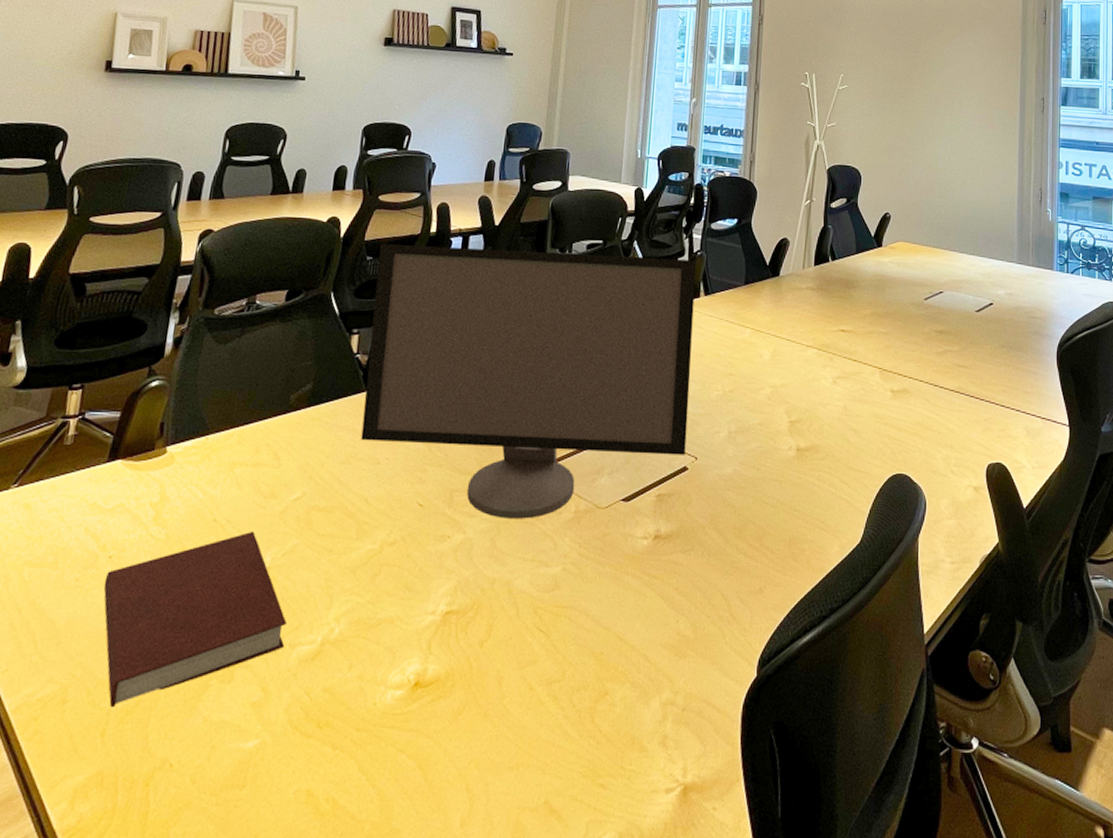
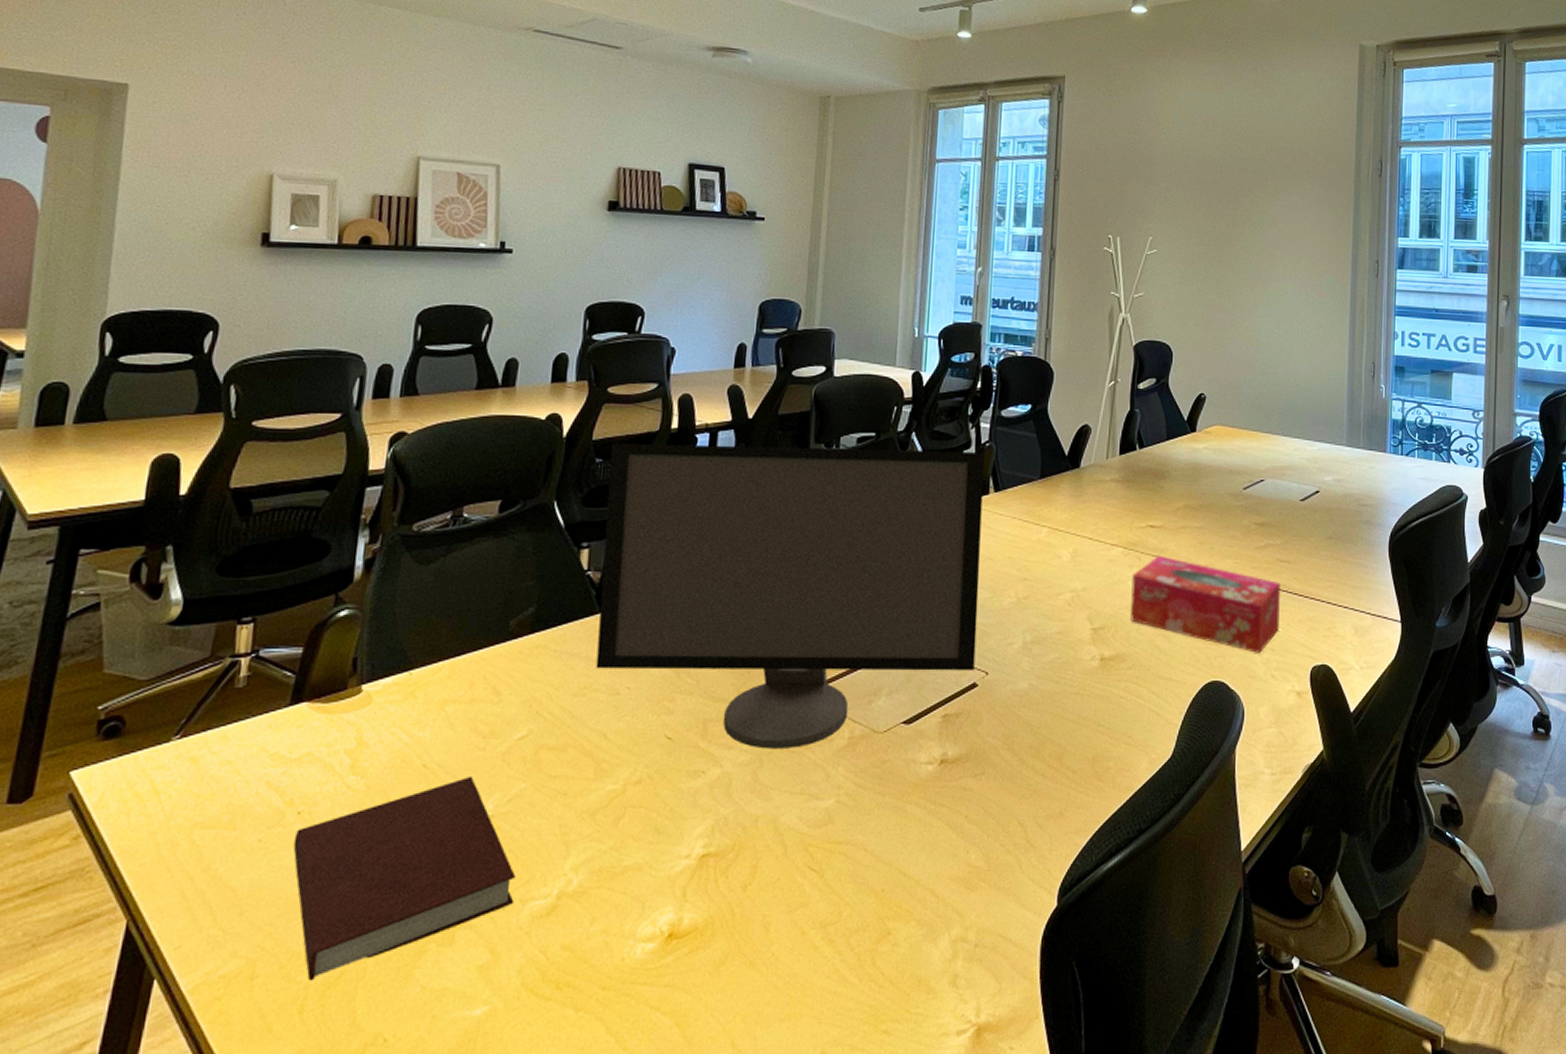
tissue box: none [823,357,958,450] -> present [1130,555,1280,653]

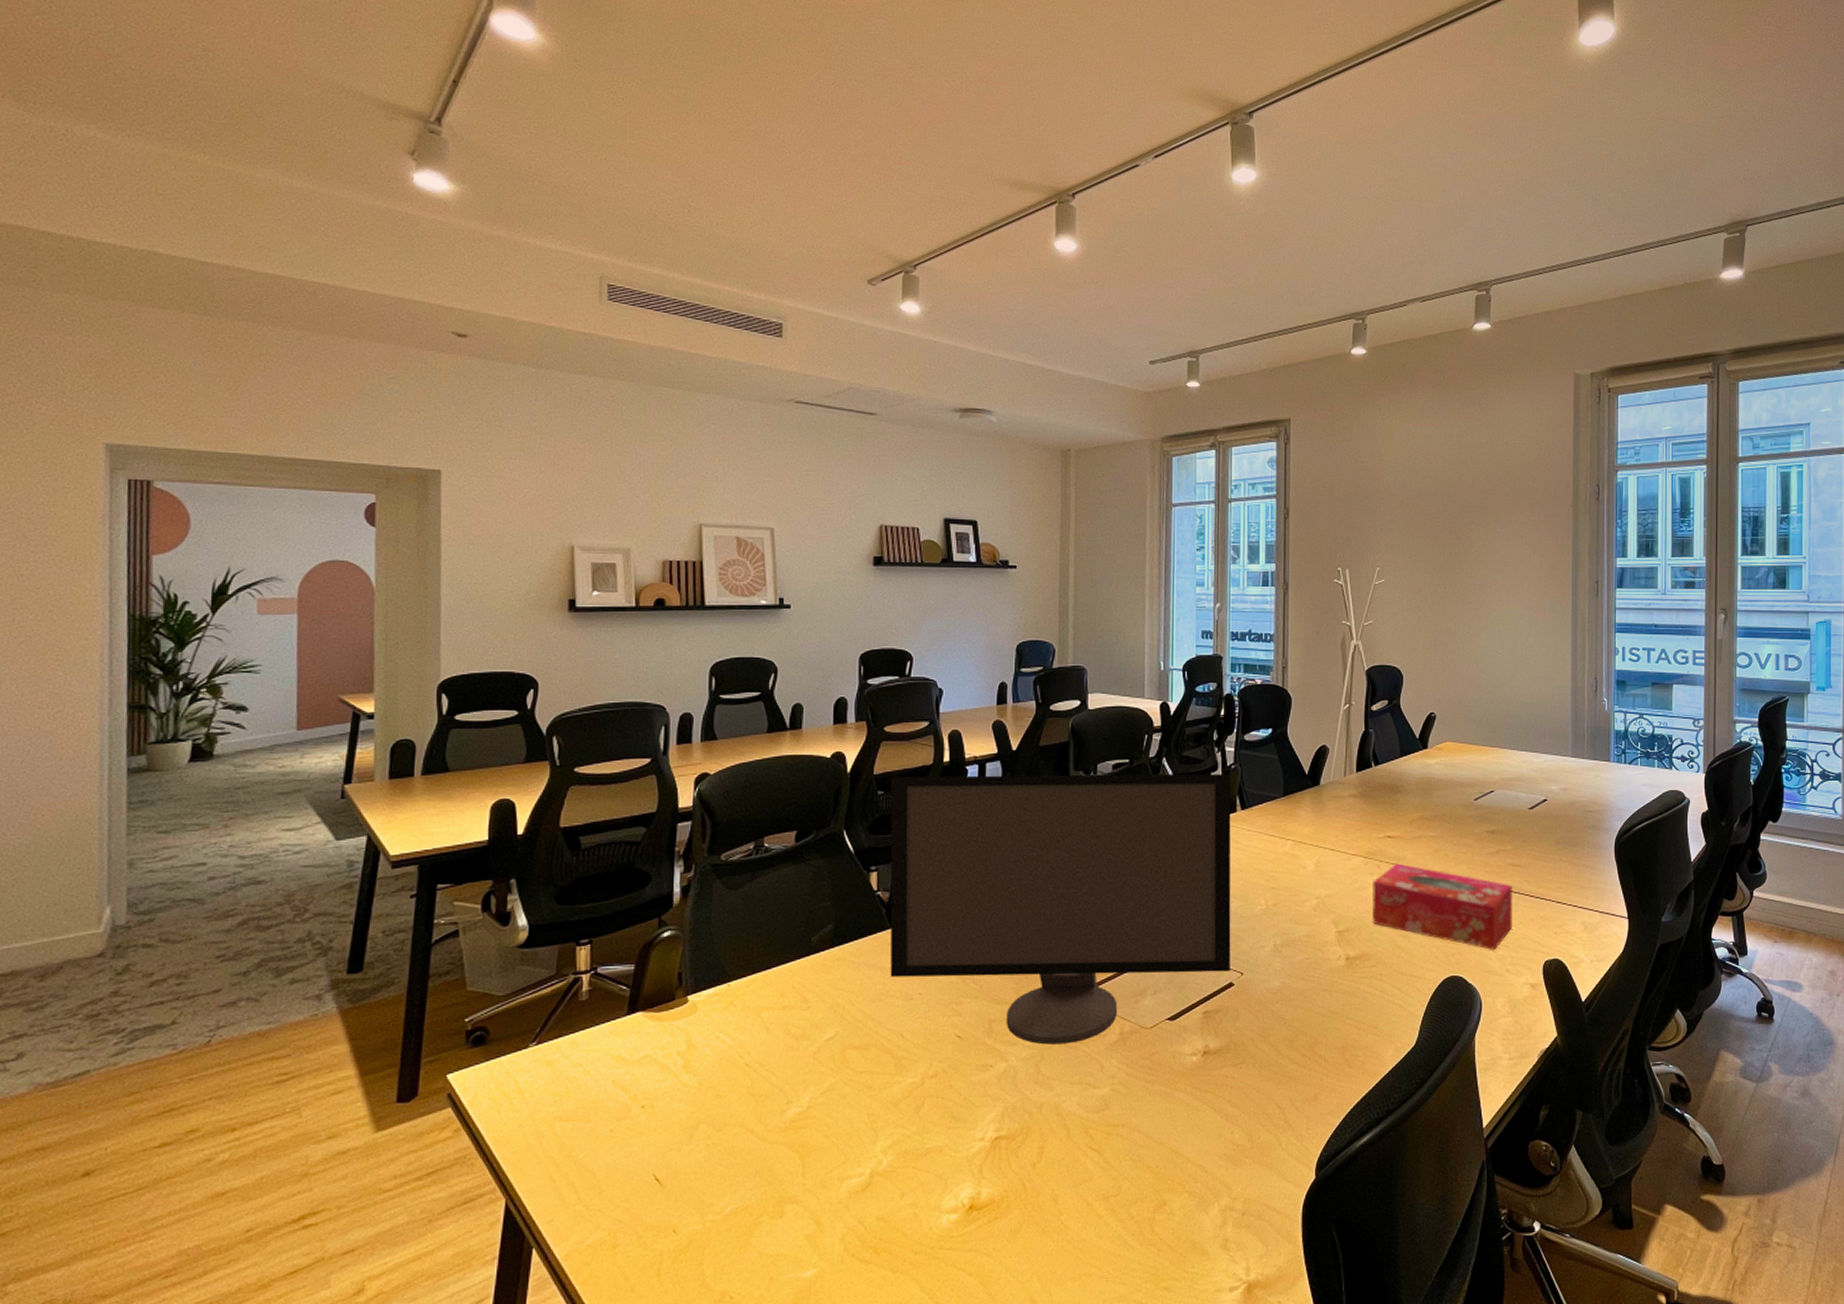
notebook: present [293,775,515,980] -> none [640,1072,833,1248]

